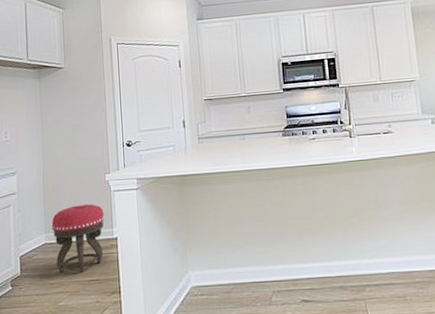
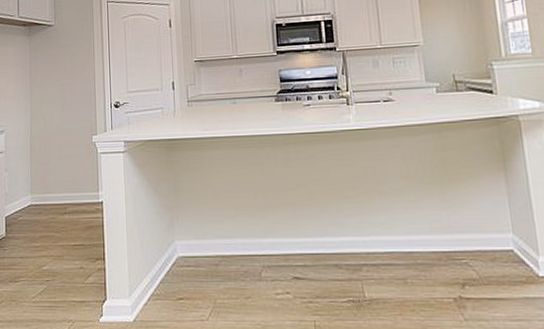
stool: present [51,204,104,274] -> none [37,166,90,238]

